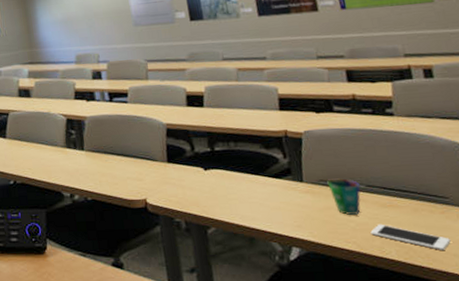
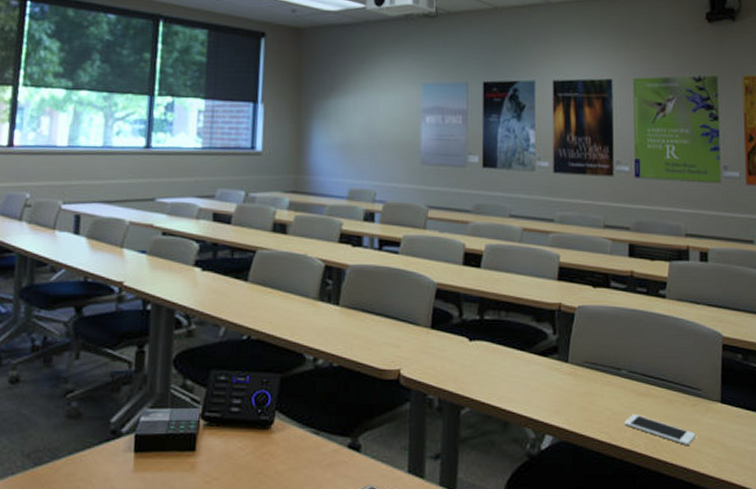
cup: present [327,178,361,215] -> none [592,361,622,402]

